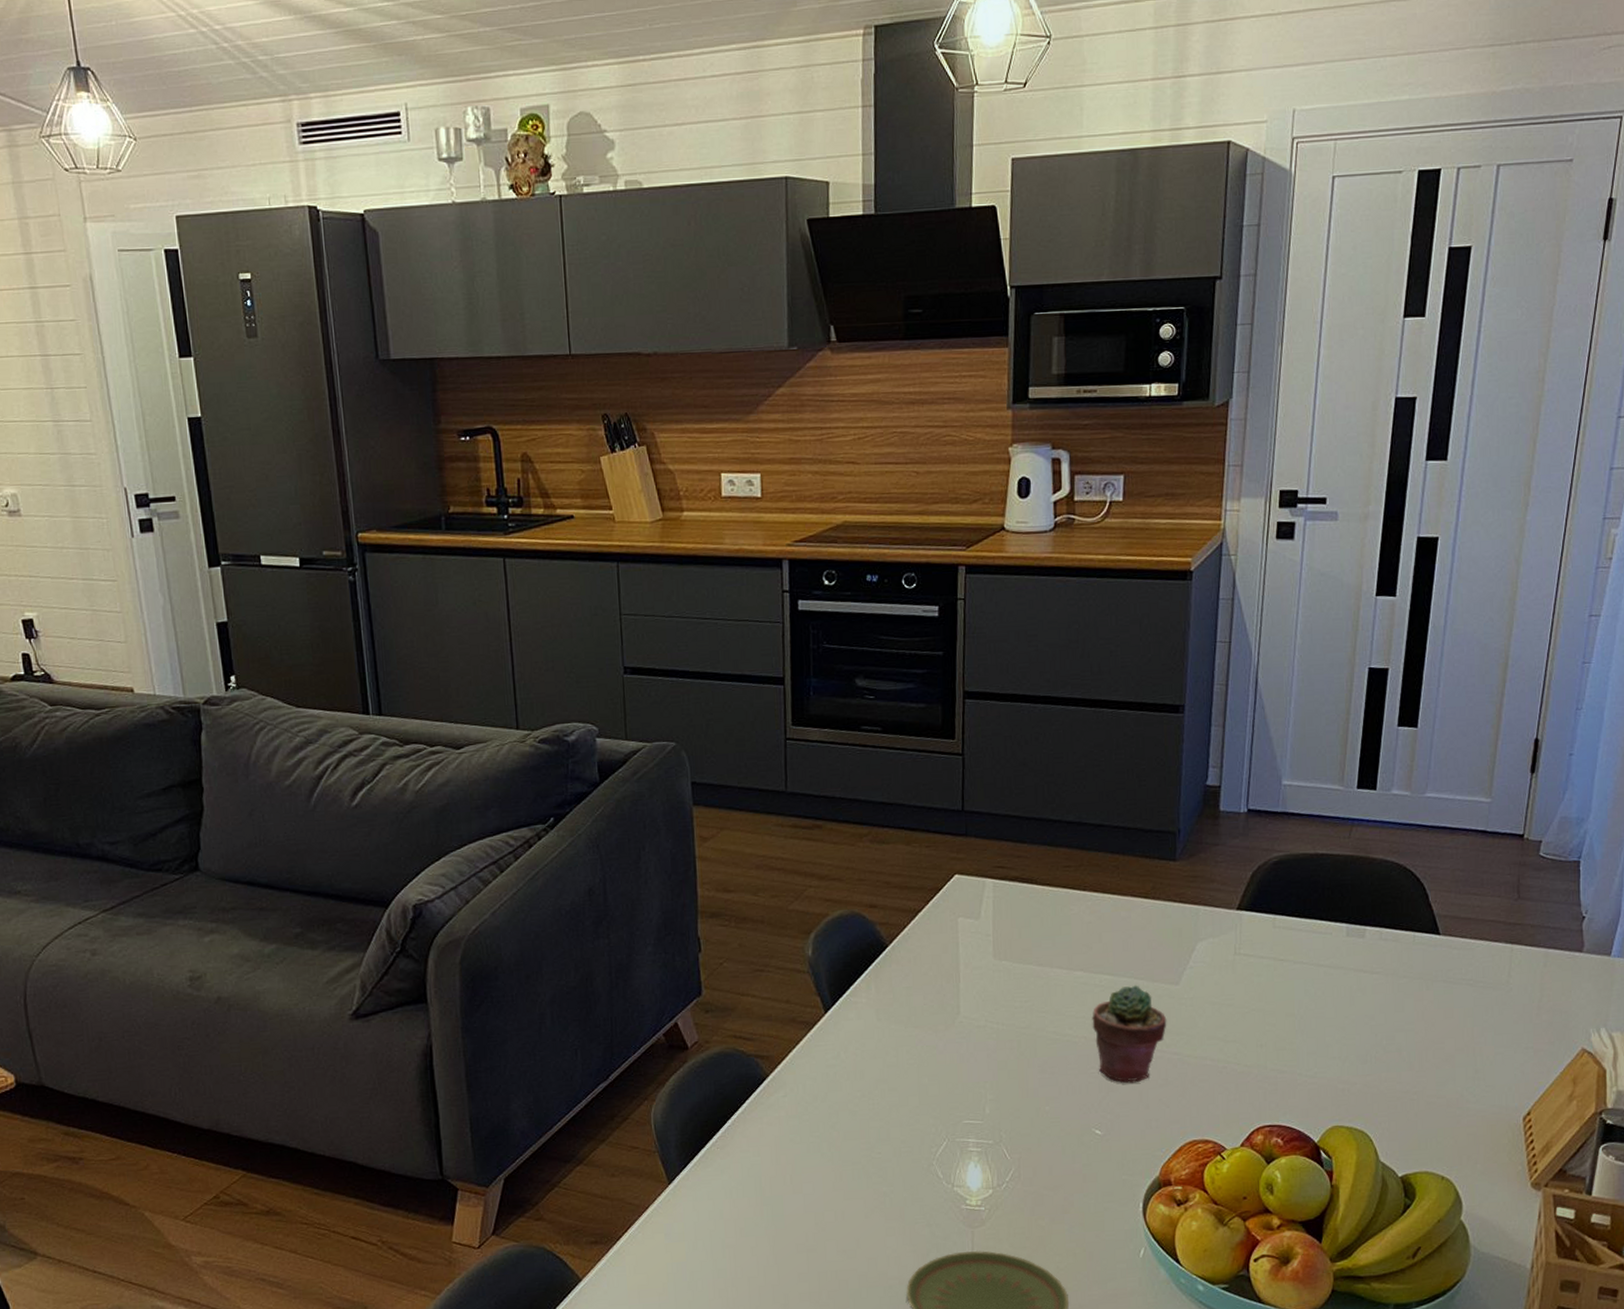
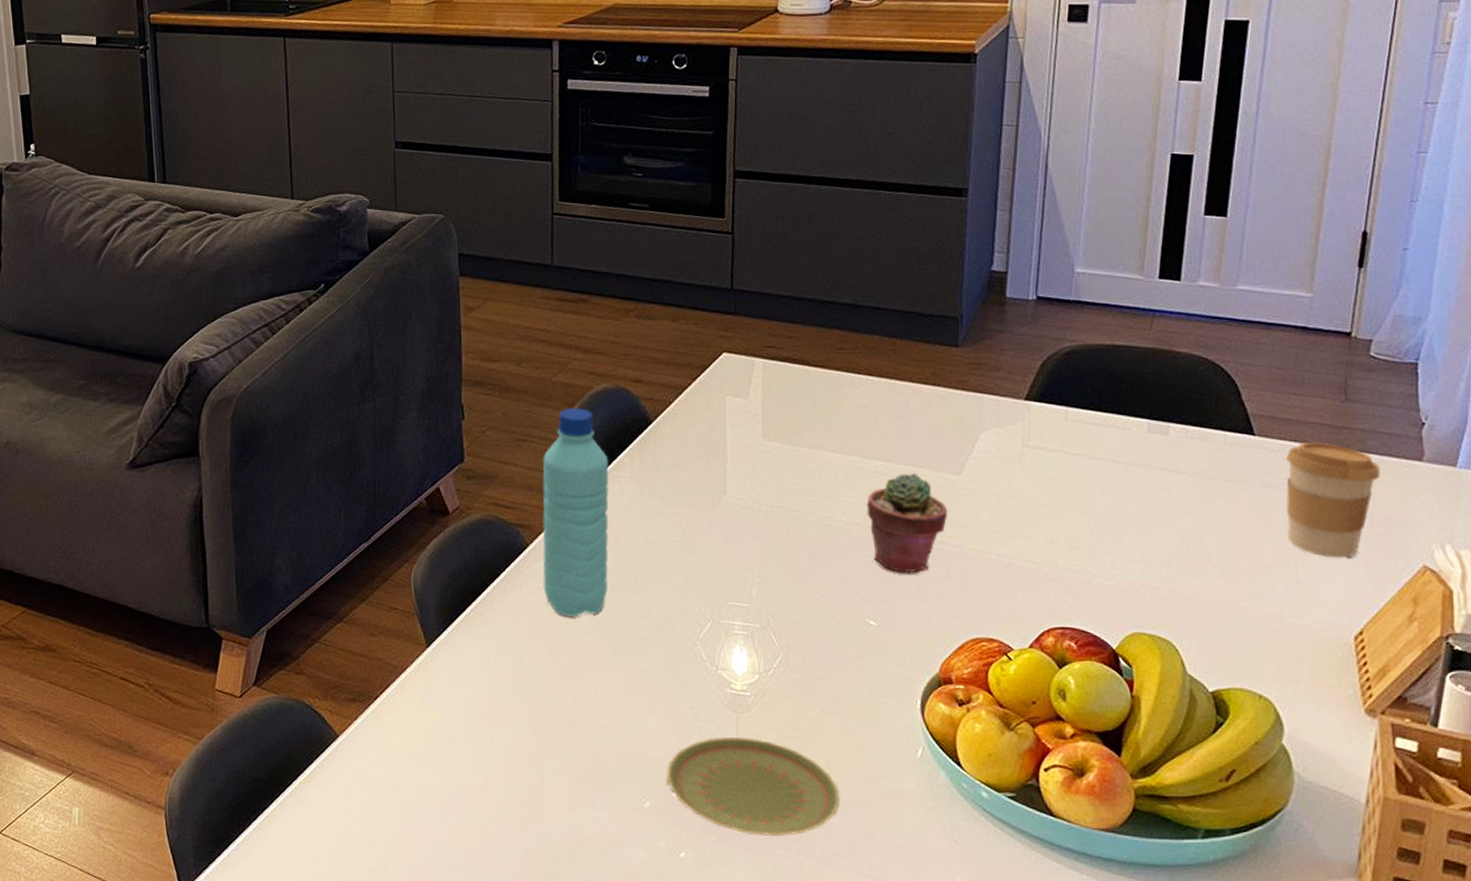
water bottle: none [780,936,847,1146] -> present [542,408,610,618]
coffee cup: none [1467,939,1548,1046] -> present [1286,442,1381,558]

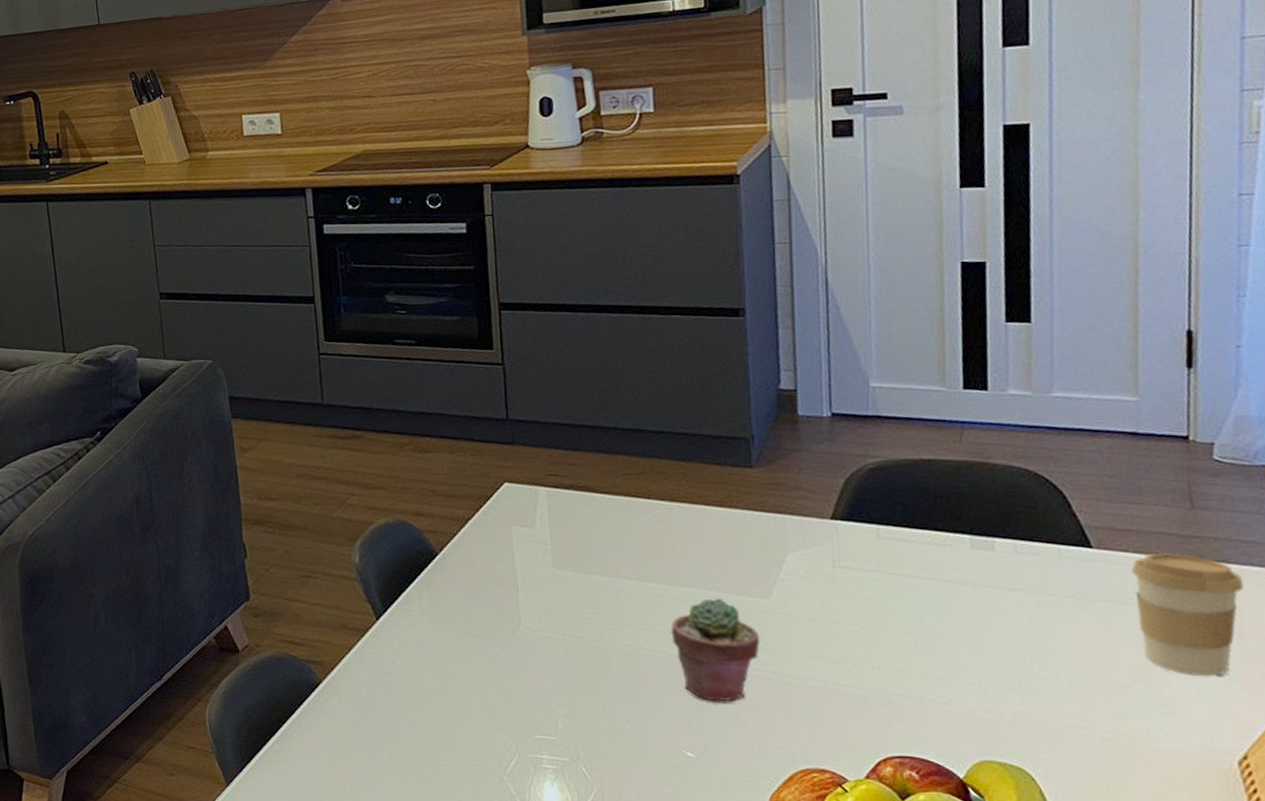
water bottle: present [542,408,610,618] -> none [329,543,407,754]

